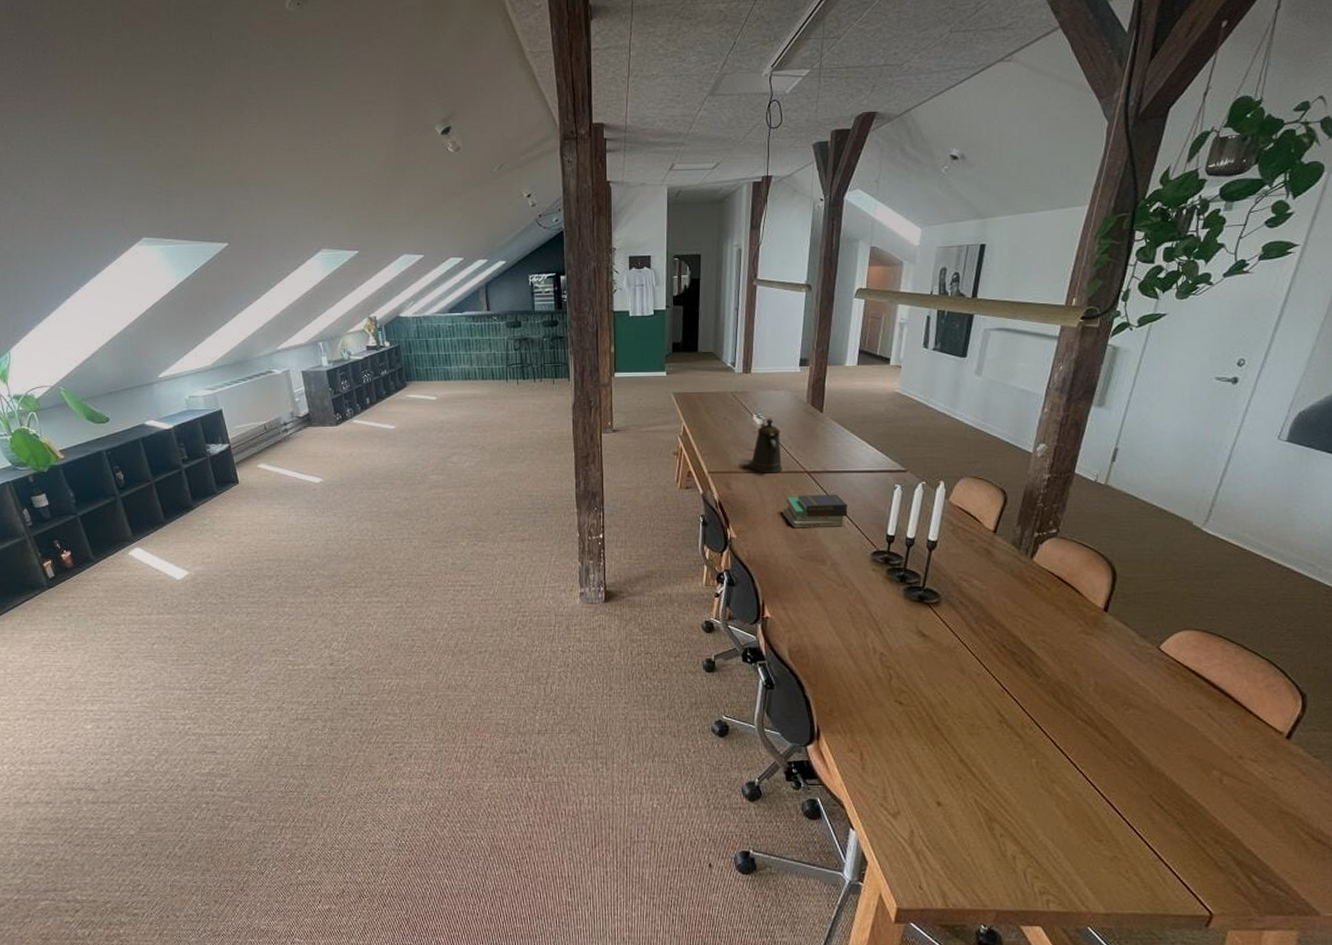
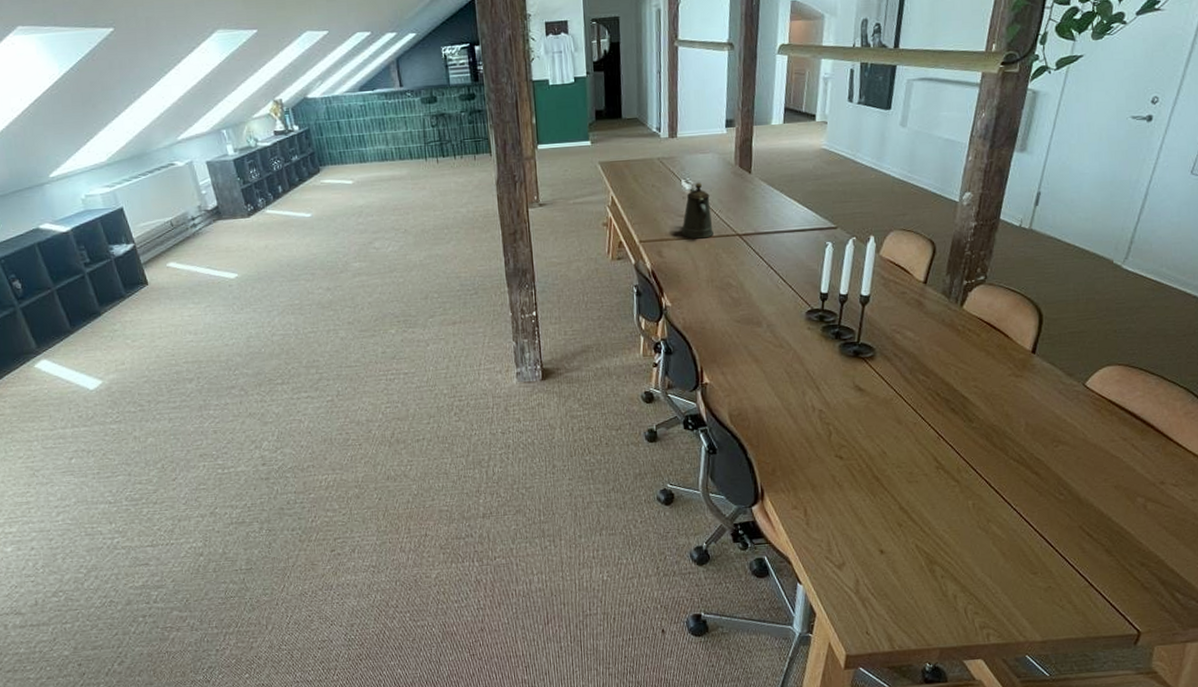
books: present [783,494,848,528] -> none [716,255,781,293]

